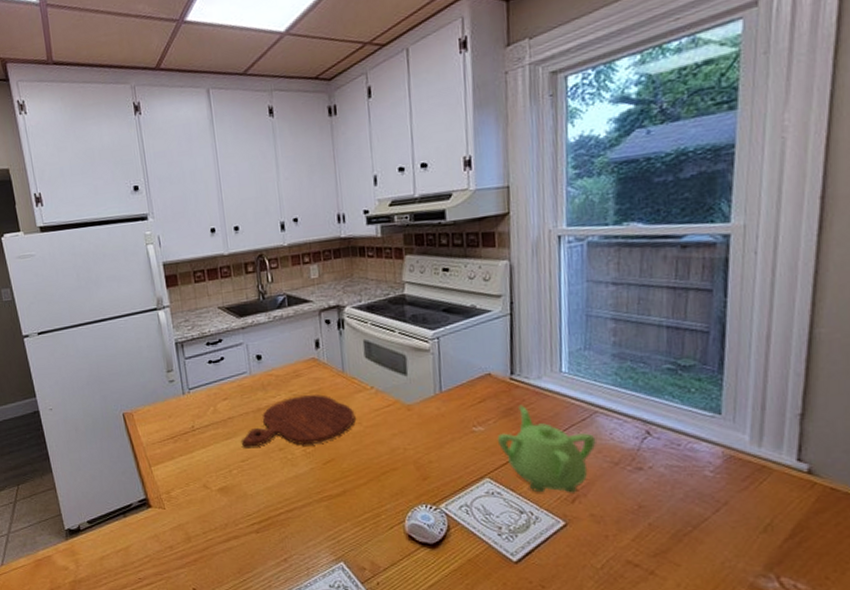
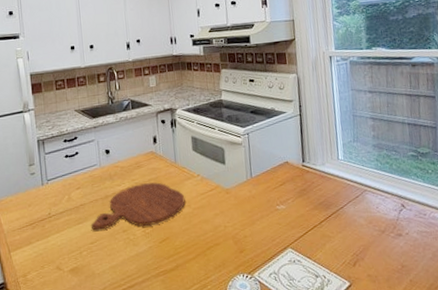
teapot: present [497,405,596,493] -> none [295,186,368,259]

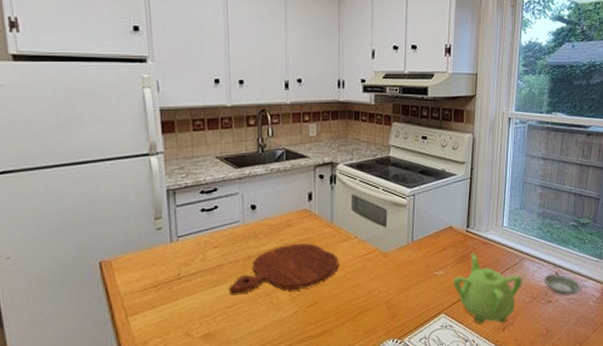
teapot: none [295,186,368,259] -> present [453,252,523,324]
saucer: none [389,206,434,229] -> present [543,274,582,296]

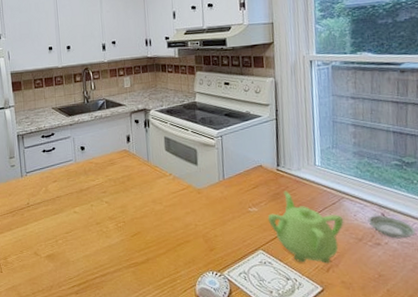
cutting board: present [228,243,339,294] -> none [66,179,157,221]

